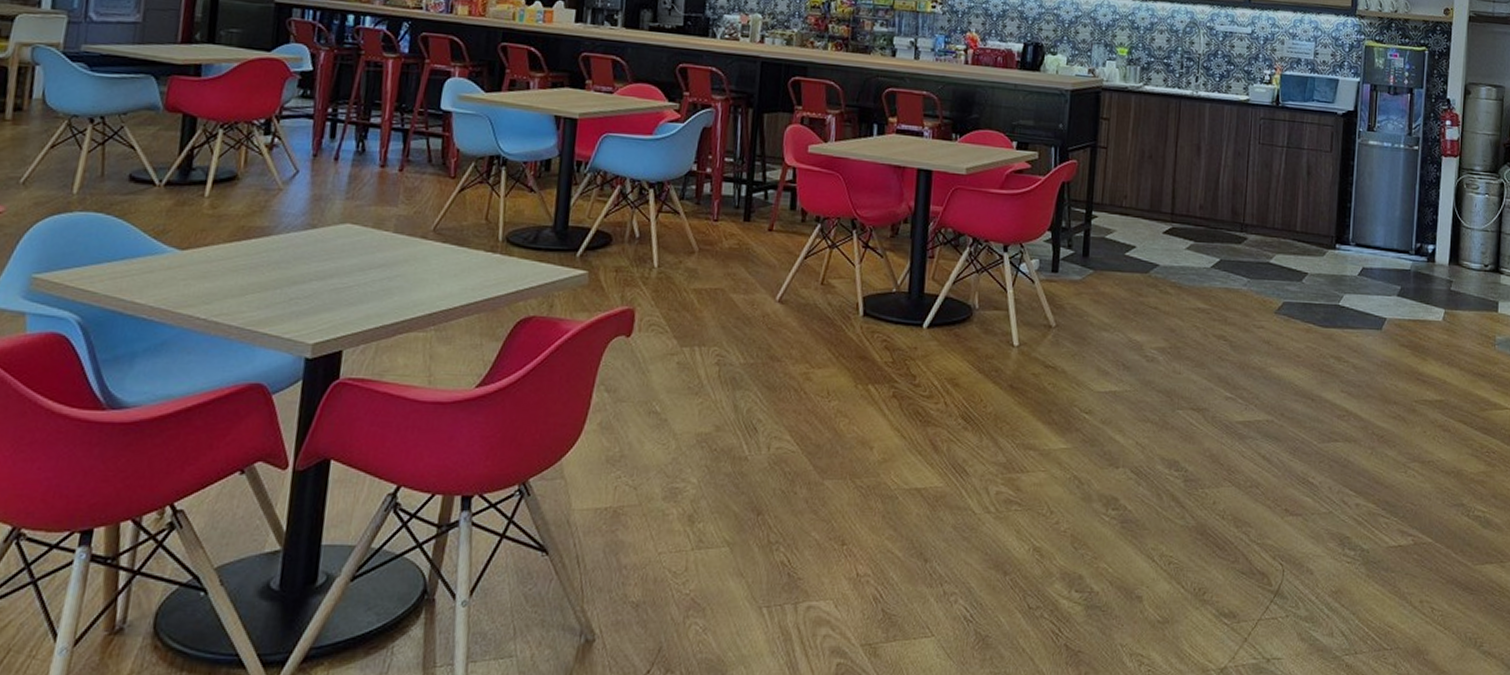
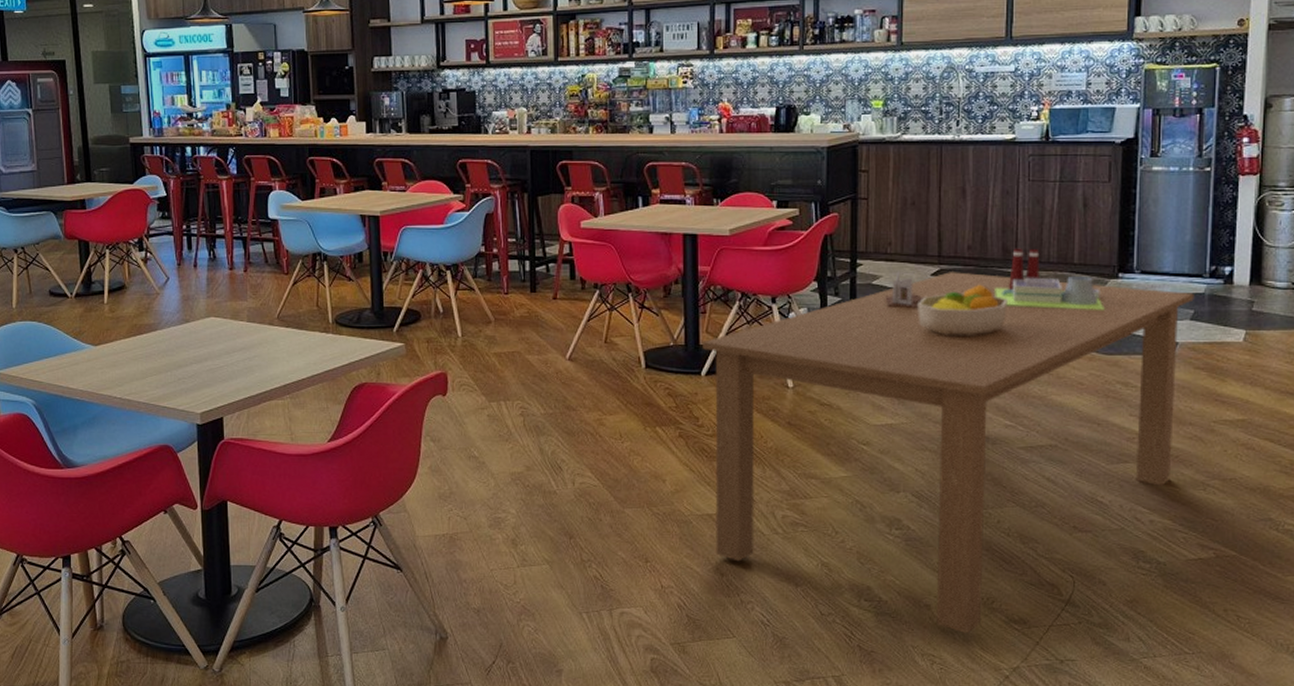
dining table: none [921,231,1401,630] -> present [703,272,1194,634]
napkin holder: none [1117,226,1156,268] -> present [885,271,925,309]
fruit bowl: none [1148,246,1234,301] -> present [918,284,1008,336]
architectural model: none [1222,211,1322,281] -> present [995,248,1105,310]

